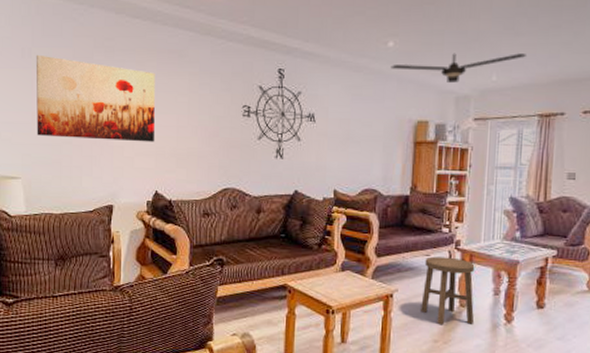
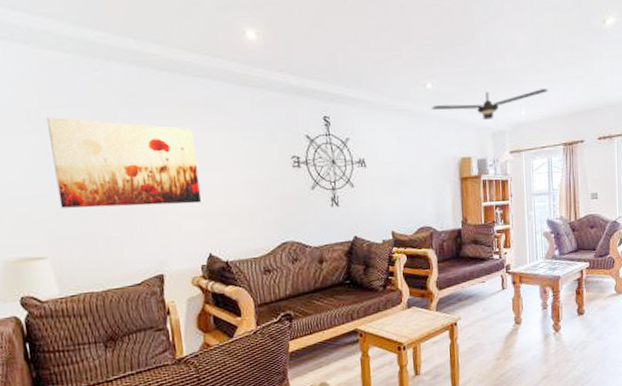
stool: present [421,256,475,325] -> none [481,281,529,344]

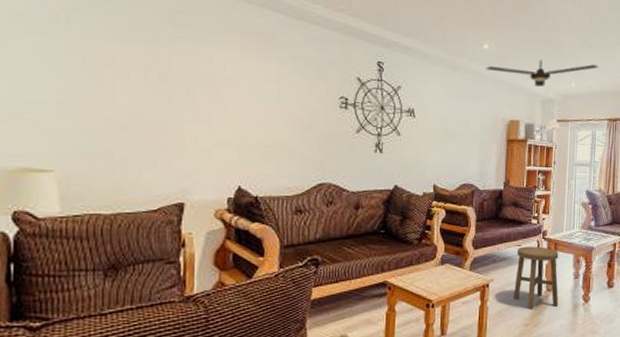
wall art: present [46,117,202,208] -> none [76,21,238,132]
stool: none [481,281,529,344] -> present [514,246,559,310]

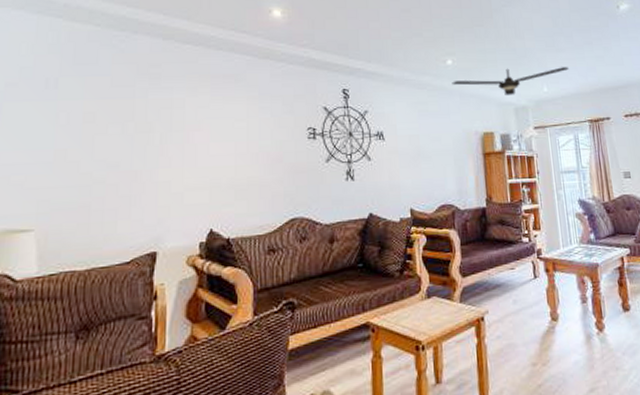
stool: present [514,246,559,310] -> none [510,268,569,345]

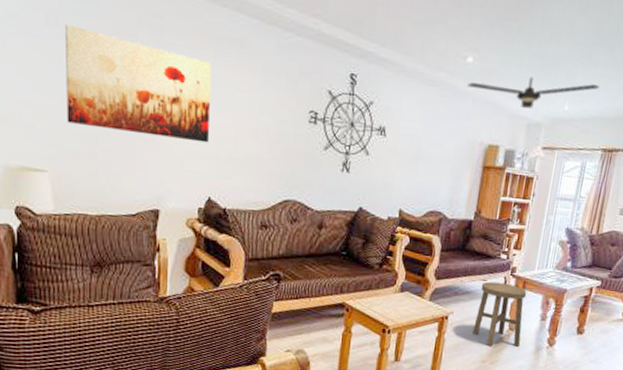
wall art: none [59,84,210,177] -> present [64,24,211,143]
stool: none [510,268,569,345] -> present [473,281,527,347]

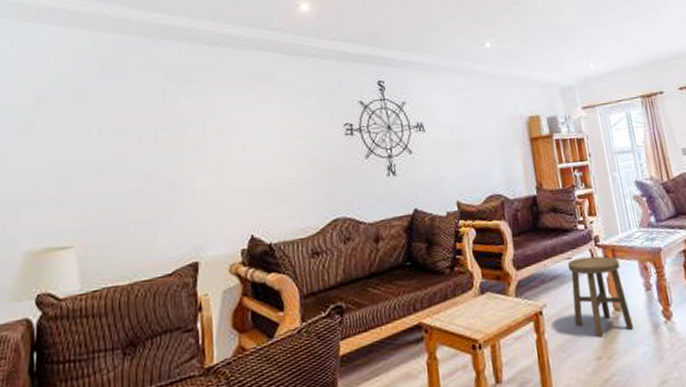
wall art: present [64,24,211,143] -> none [93,96,247,191]
ceiling fan: present [467,76,599,109] -> none [491,41,615,76]

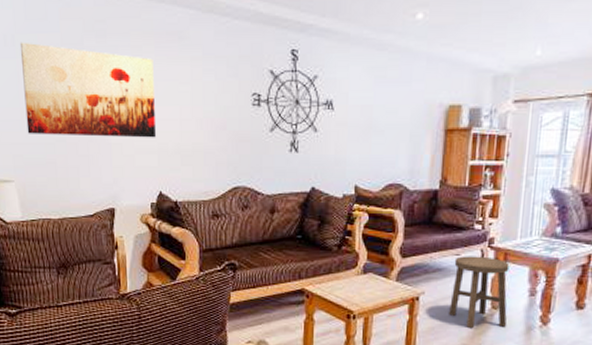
wall art: none [93,96,247,191] -> present [19,42,157,138]

